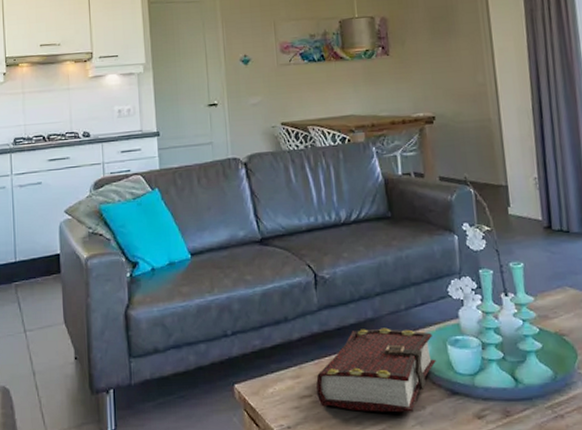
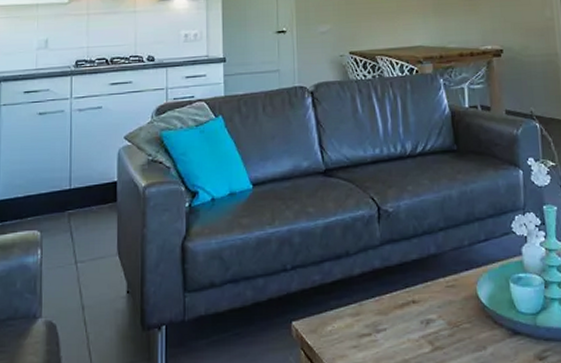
book: present [316,328,436,413] -> none [376,264,498,353]

